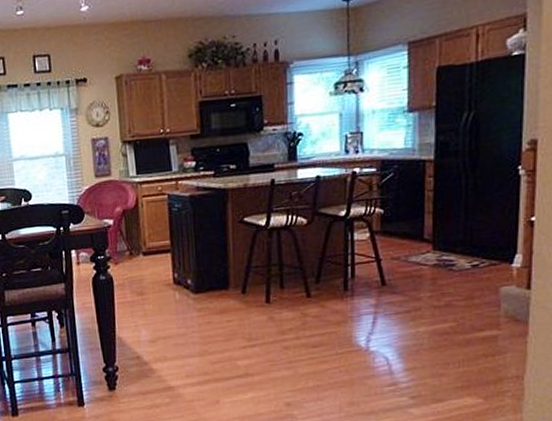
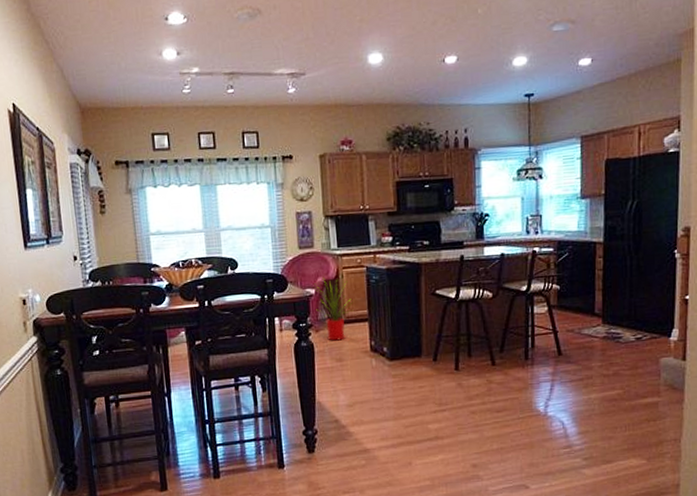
house plant: none [111,207,155,274] -> present [313,277,354,341]

